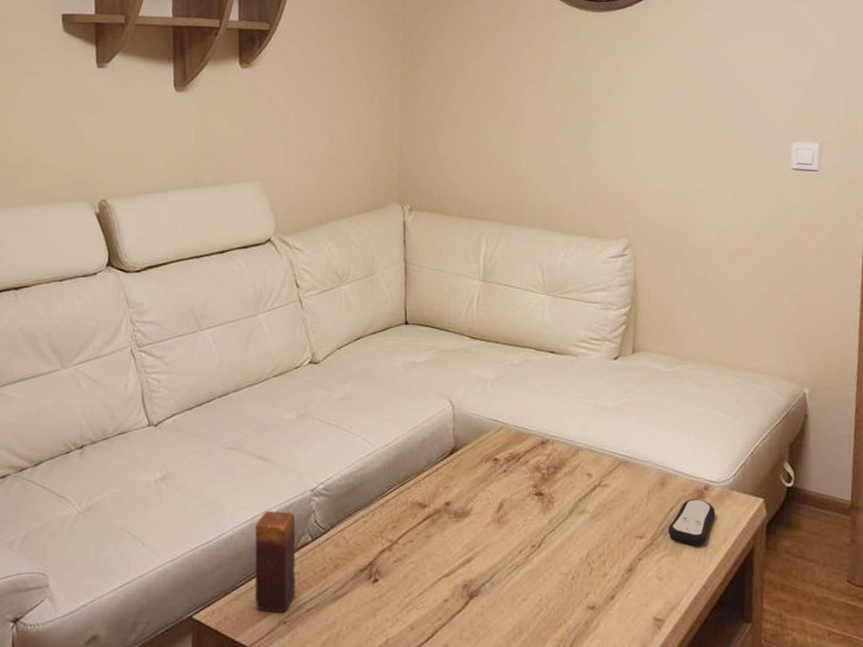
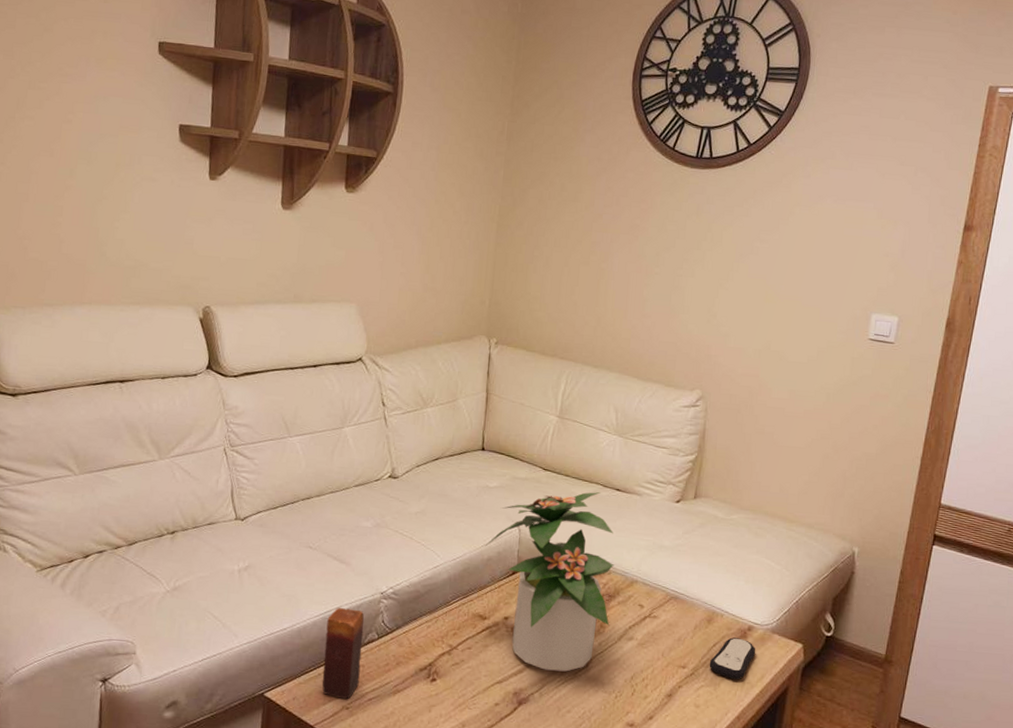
potted plant: none [418,357,558,557] -> present [485,492,614,672]

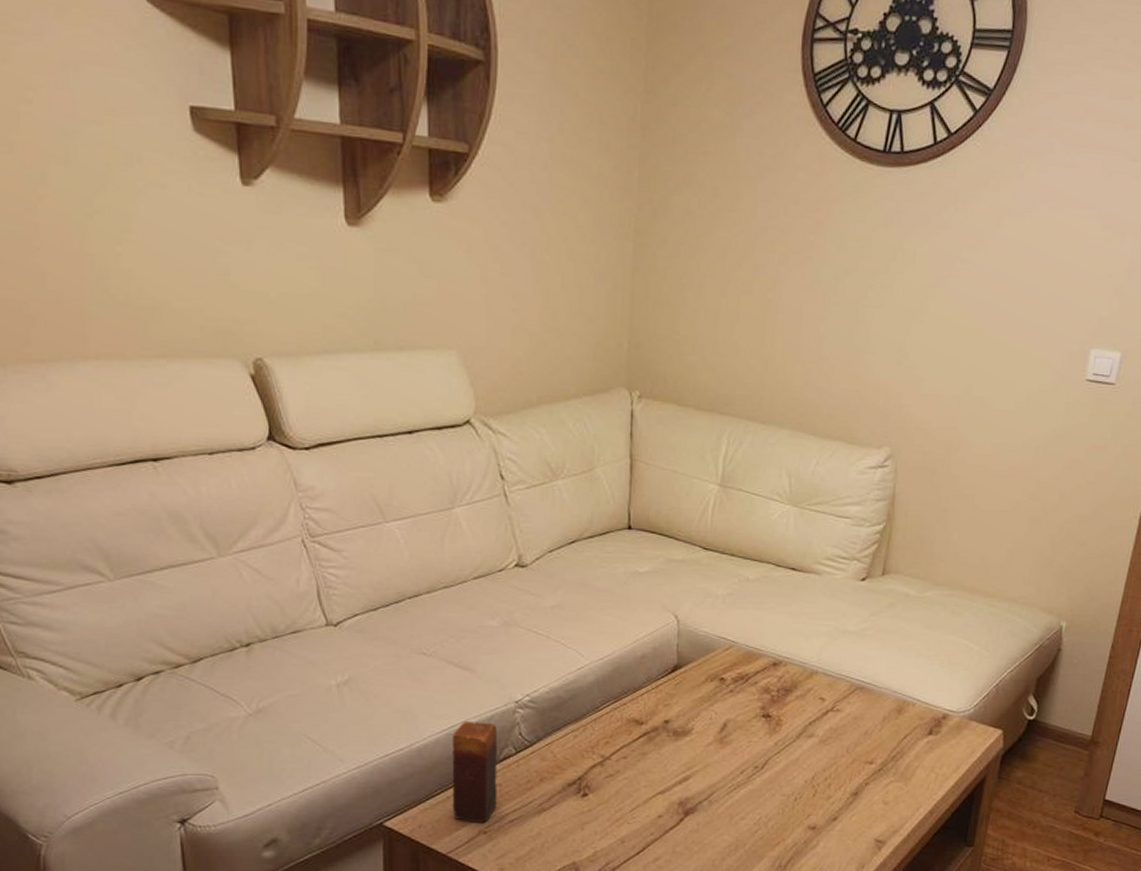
potted plant: present [485,492,614,672] -> none [637,573,791,776]
remote control: present [709,637,756,680] -> none [899,728,951,773]

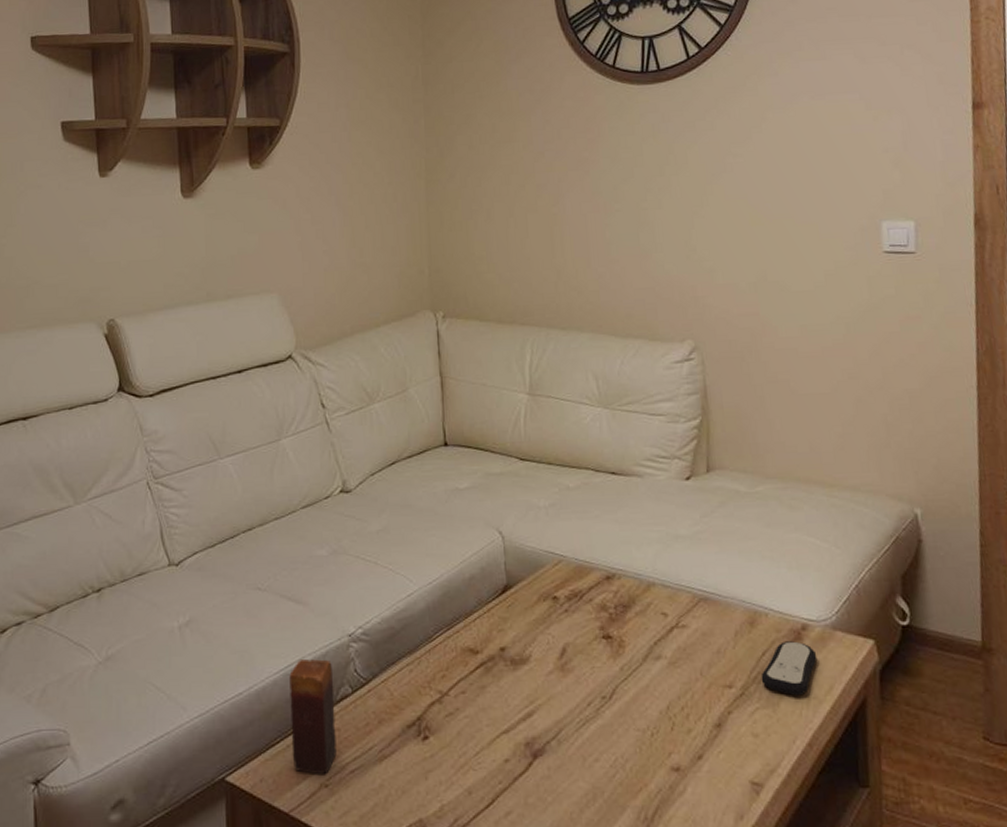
remote control: none [899,728,951,773] -> present [761,641,818,696]

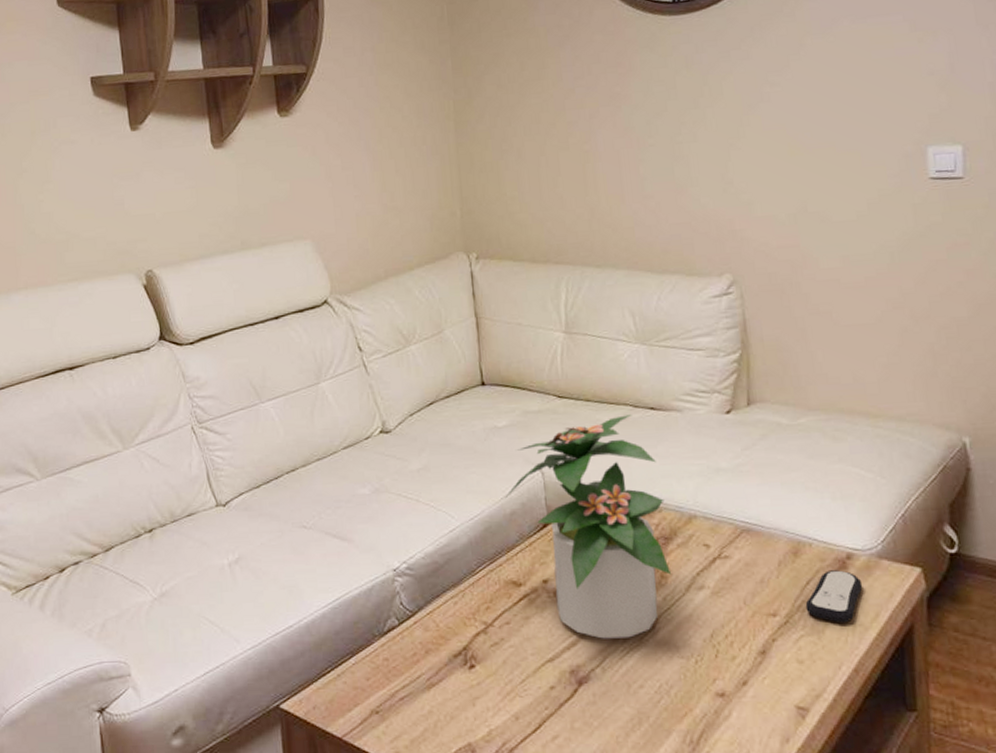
candle: present [289,658,337,774] -> none [337,592,386,701]
potted plant: none [464,479,630,710] -> present [505,415,672,639]

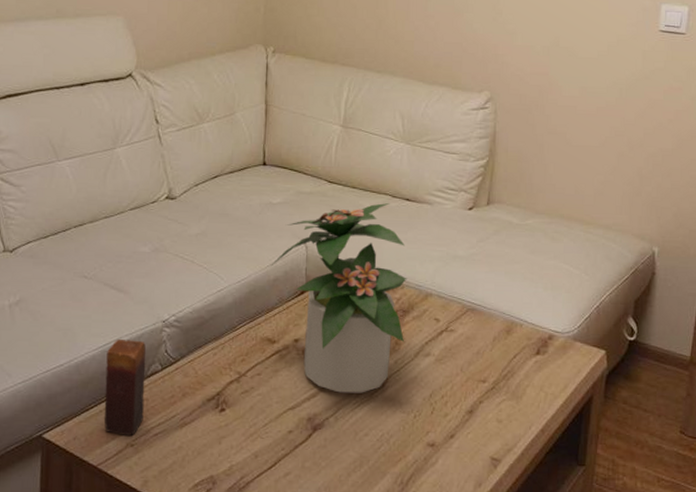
candle: none [337,592,386,701] -> present [104,338,146,435]
remote control: present [805,570,863,623] -> none [510,347,558,392]

